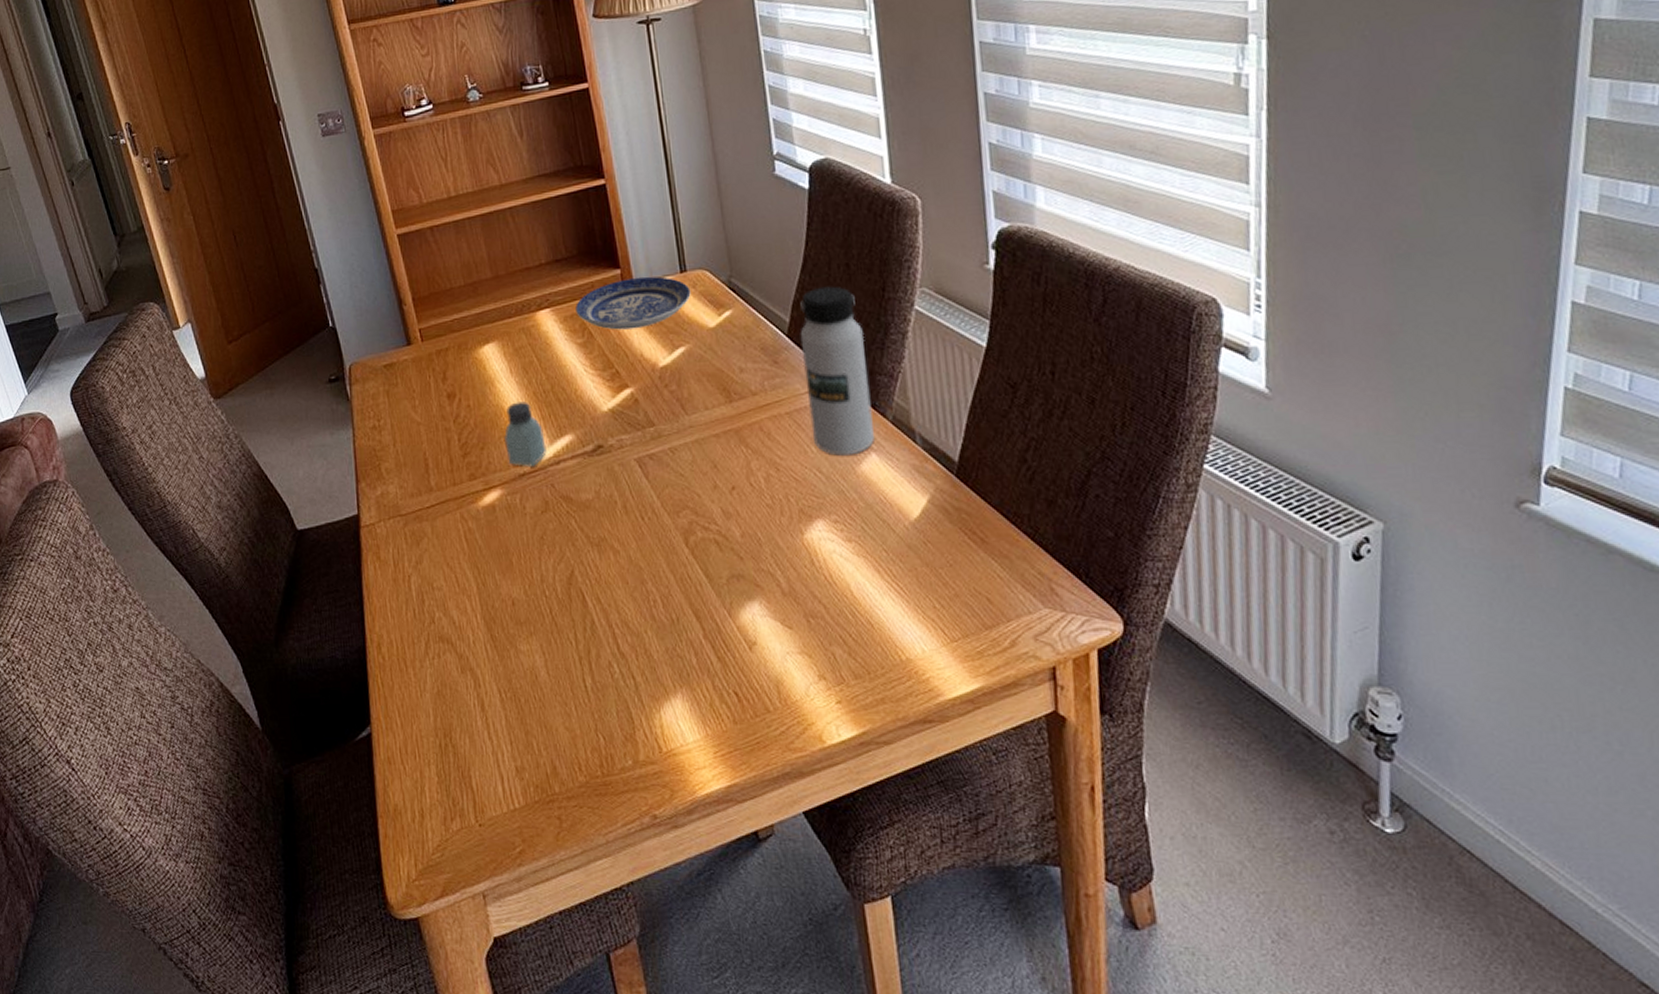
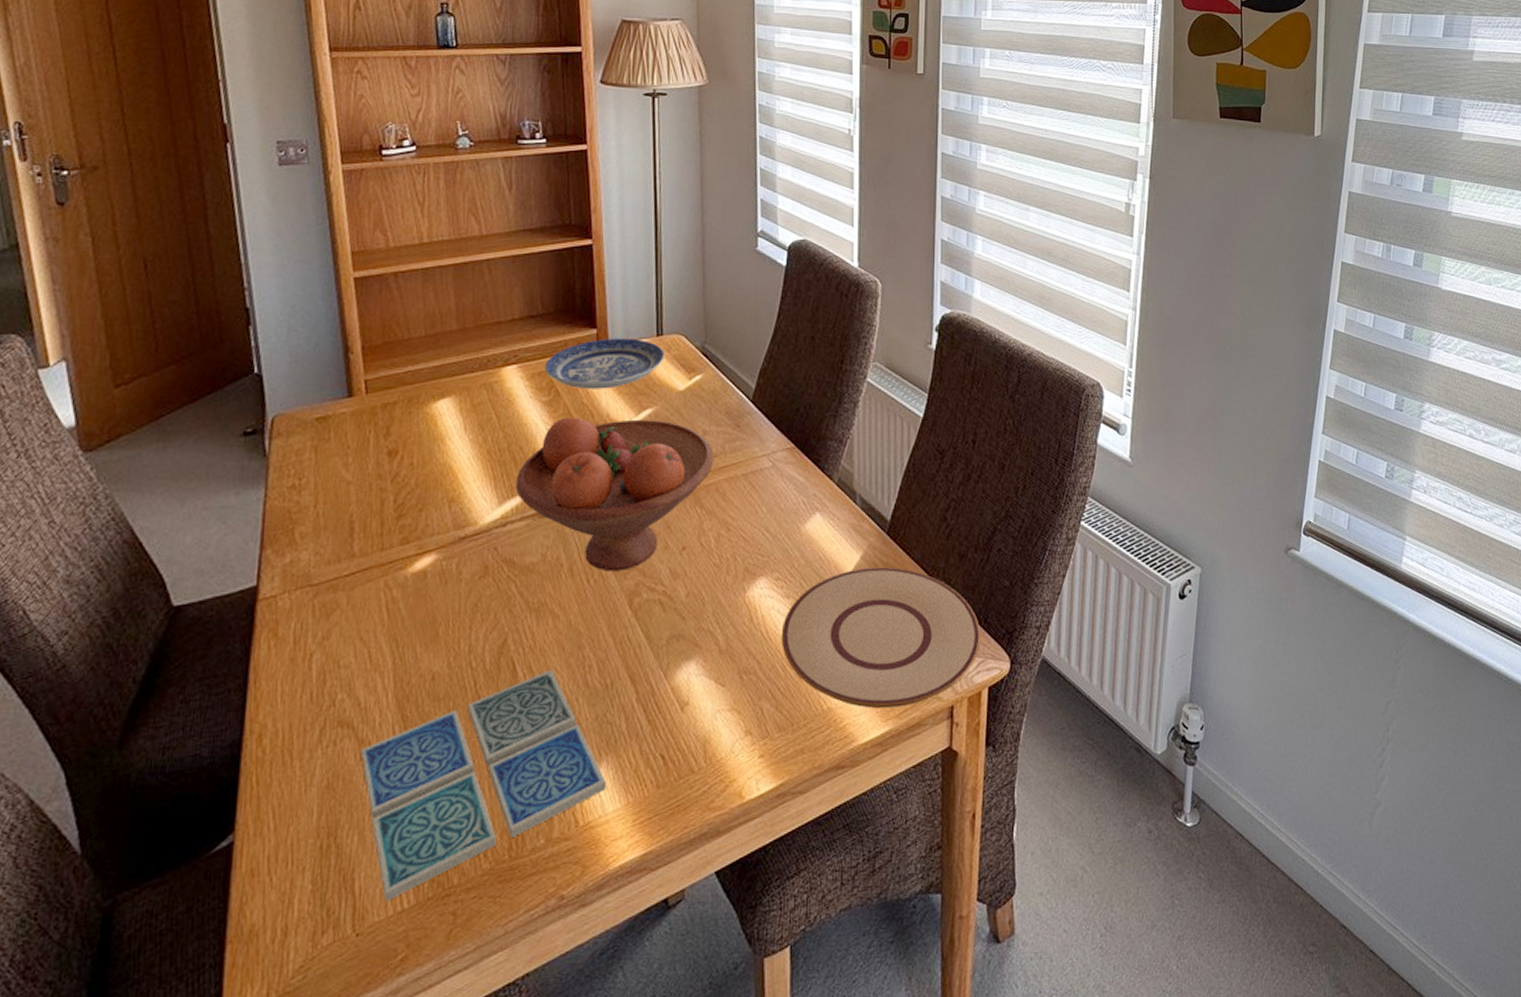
drink coaster: none [461,601,685,799] -> present [361,669,607,901]
saltshaker: present [504,401,547,466] -> none [448,460,494,529]
fruit bowl: none [563,358,755,510] -> present [516,417,714,572]
water bottle: present [800,286,874,456] -> none [763,356,821,516]
plate: none [846,512,1083,664] -> present [781,567,981,709]

